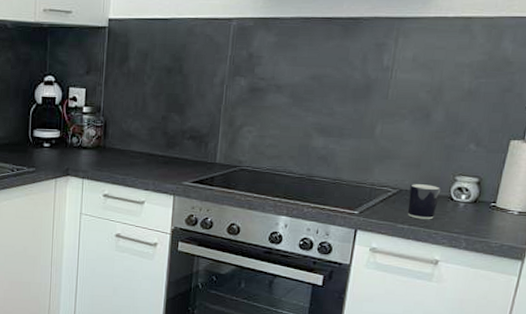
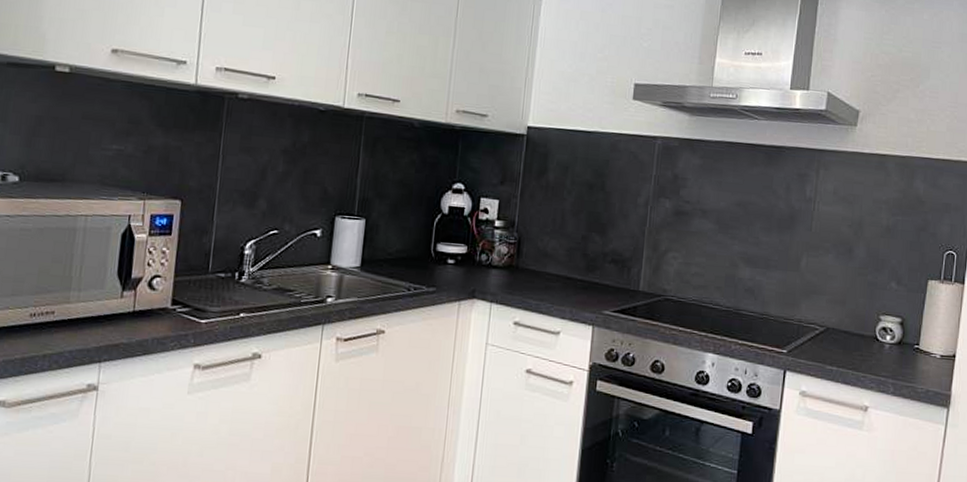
mug: present [407,184,442,220] -> none [835,322,867,362]

